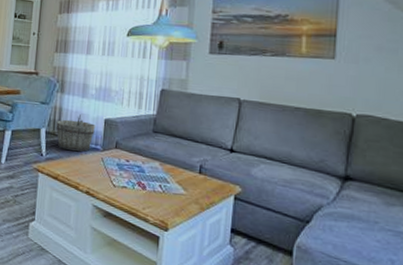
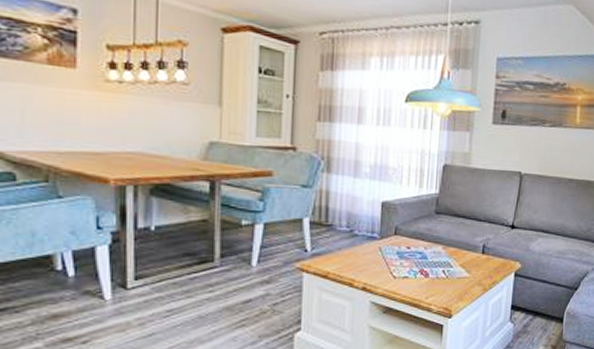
wooden bucket: present [55,114,95,152] -> none [322,198,371,243]

